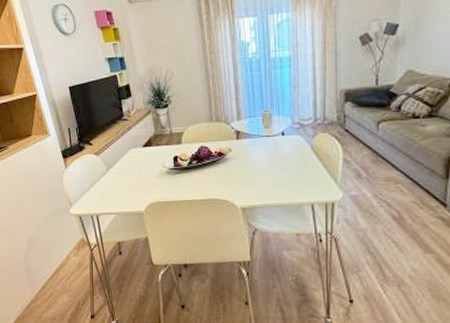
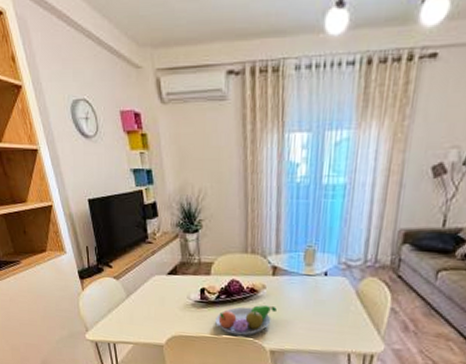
fruit bowl: none [189,166,243,197] -> present [215,305,277,336]

